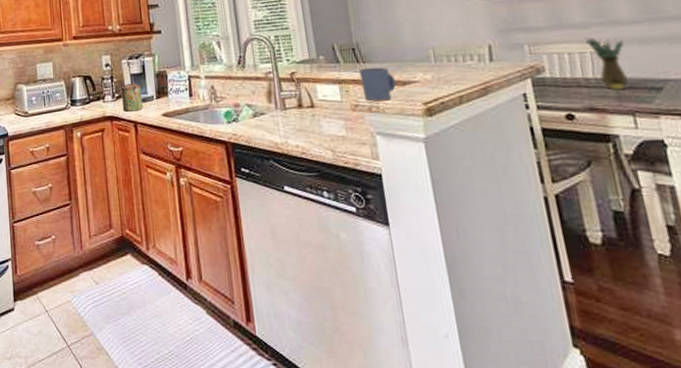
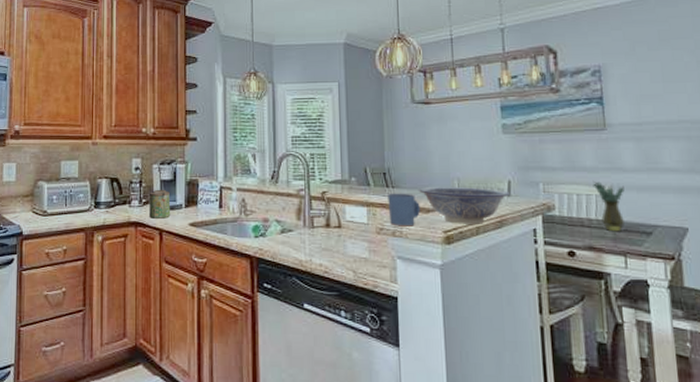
decorative bowl: none [391,55,493,95] -> present [418,187,511,224]

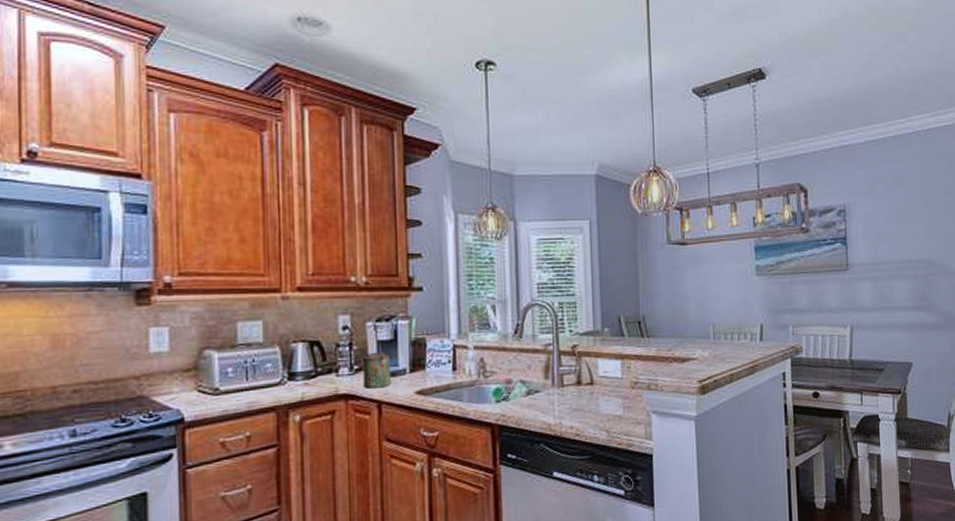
mug: present [388,193,420,228] -> none [643,342,676,380]
decorative bowl: present [418,187,511,224] -> none [673,333,763,373]
vase: present [592,180,625,232] -> none [836,321,862,371]

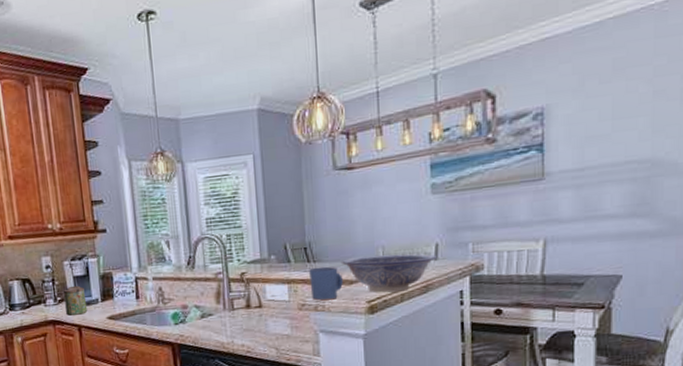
mug: none [643,342,676,380] -> present [309,266,343,302]
decorative bowl: none [673,333,763,373] -> present [340,253,438,293]

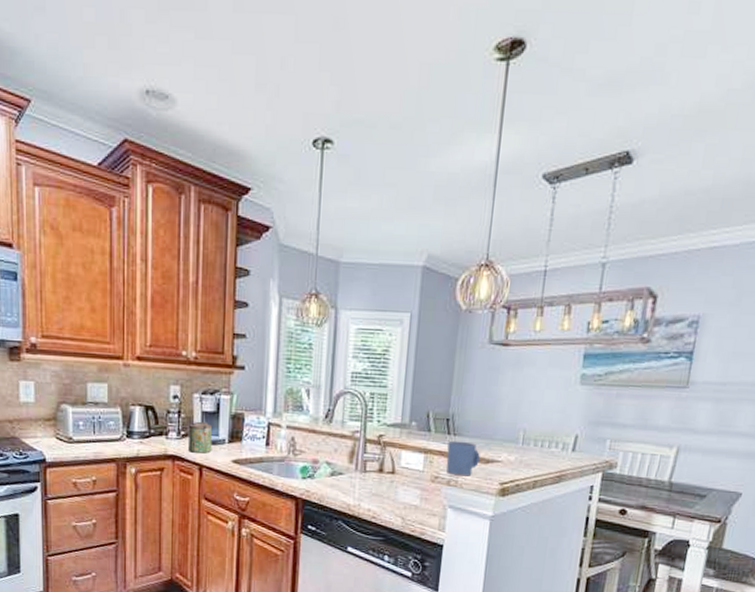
decorative bowl: present [340,253,438,293] -> none [480,437,576,478]

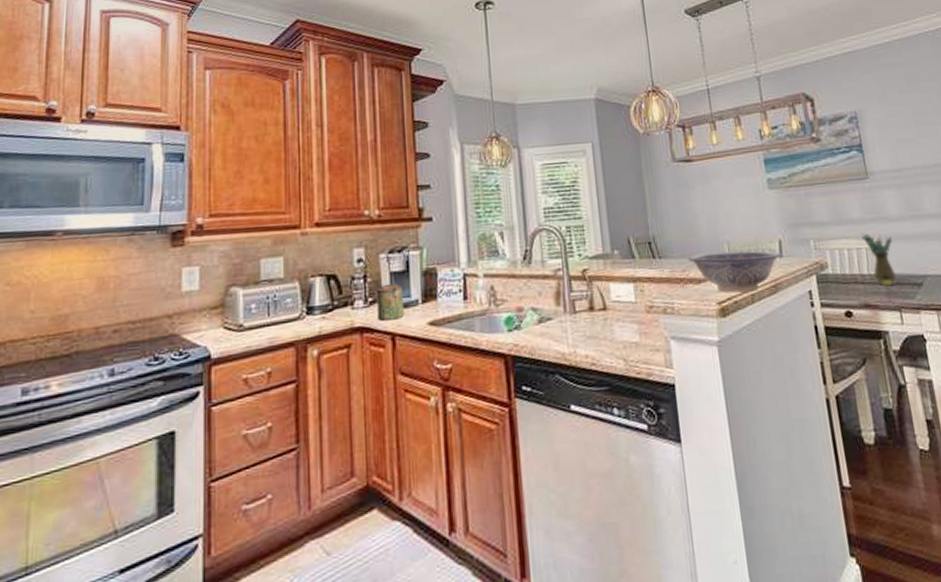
mug: present [446,440,480,478] -> none [655,263,691,303]
decorative bowl: none [480,437,576,478] -> present [687,250,783,293]
vase: none [660,440,691,494] -> present [861,232,896,286]

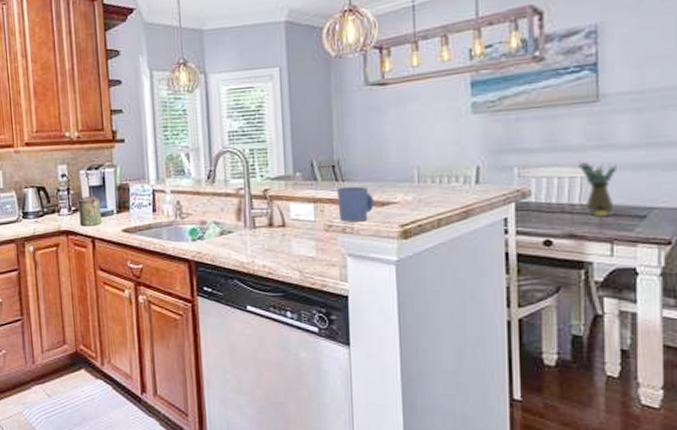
mug: none [655,263,691,303] -> present [337,186,374,224]
decorative bowl: present [687,250,783,293] -> none [371,176,479,217]

